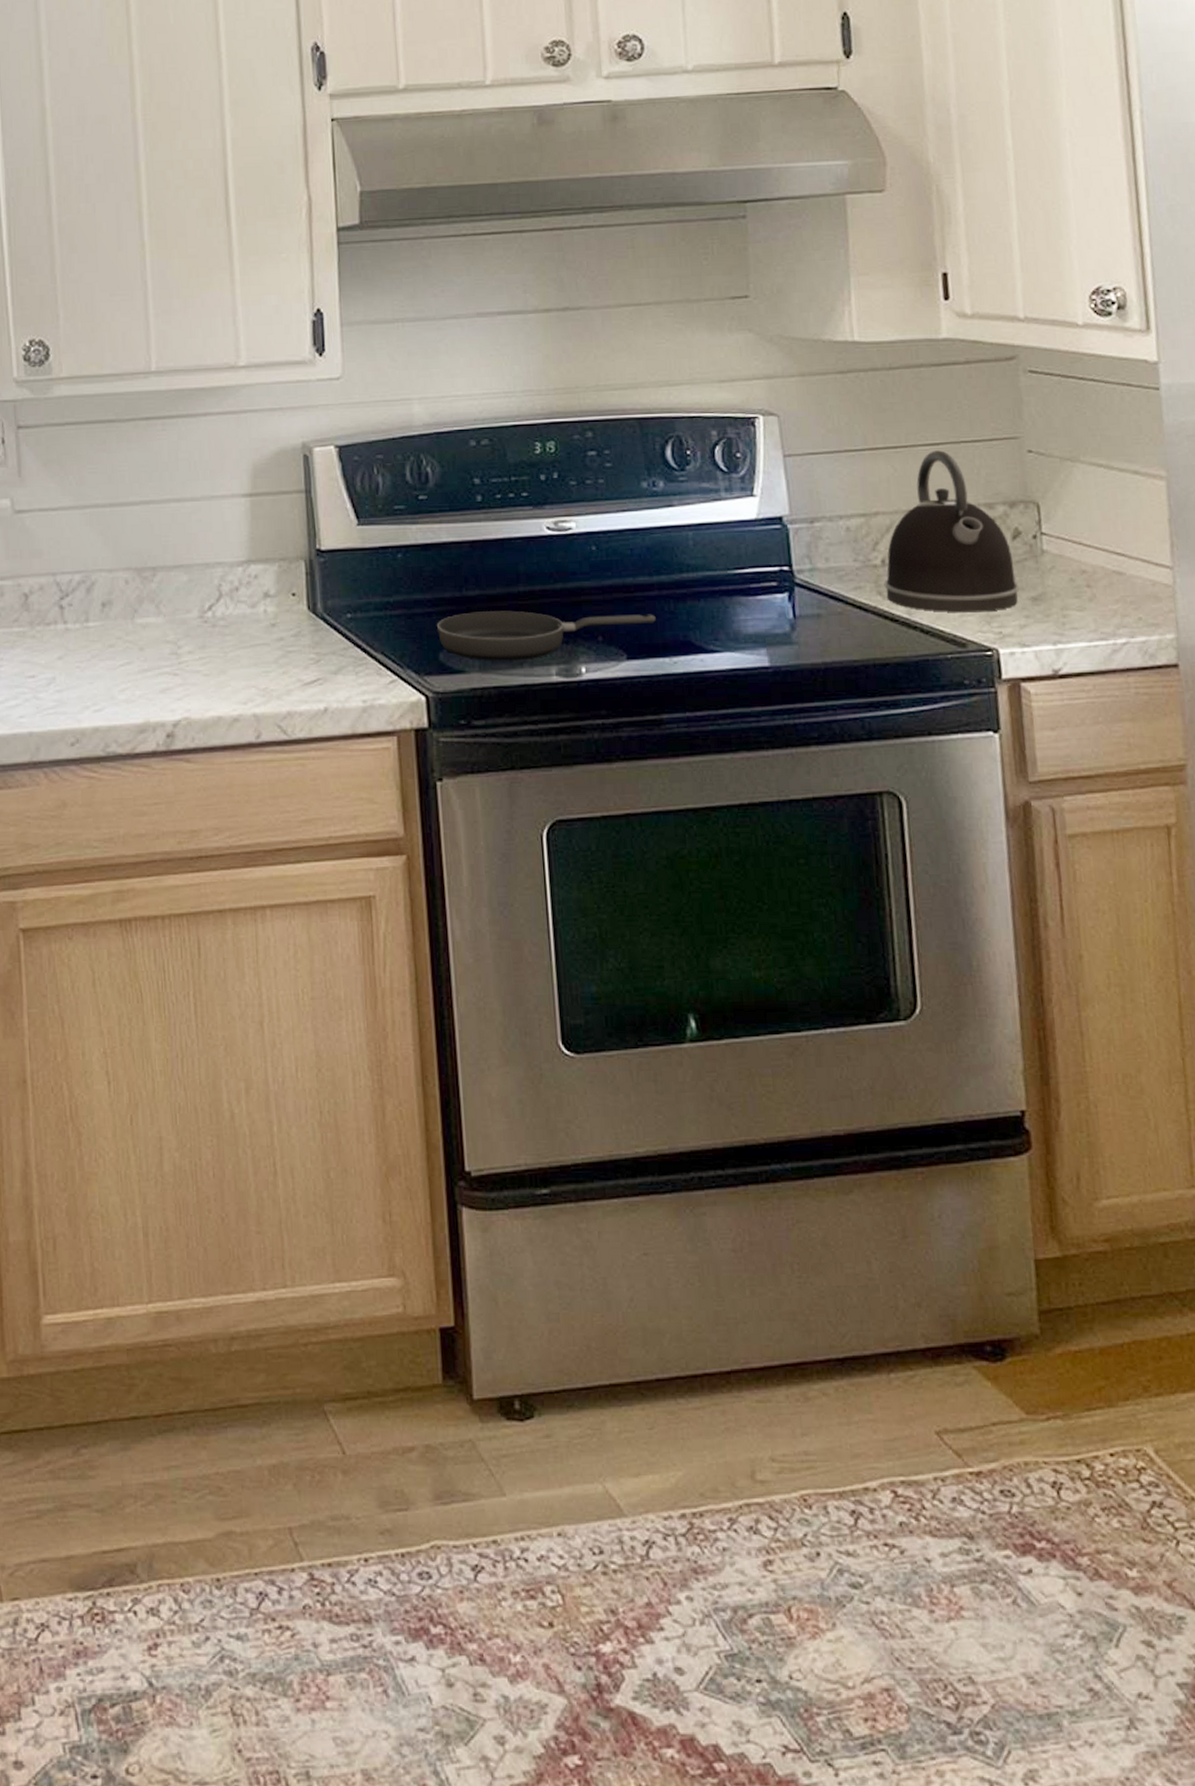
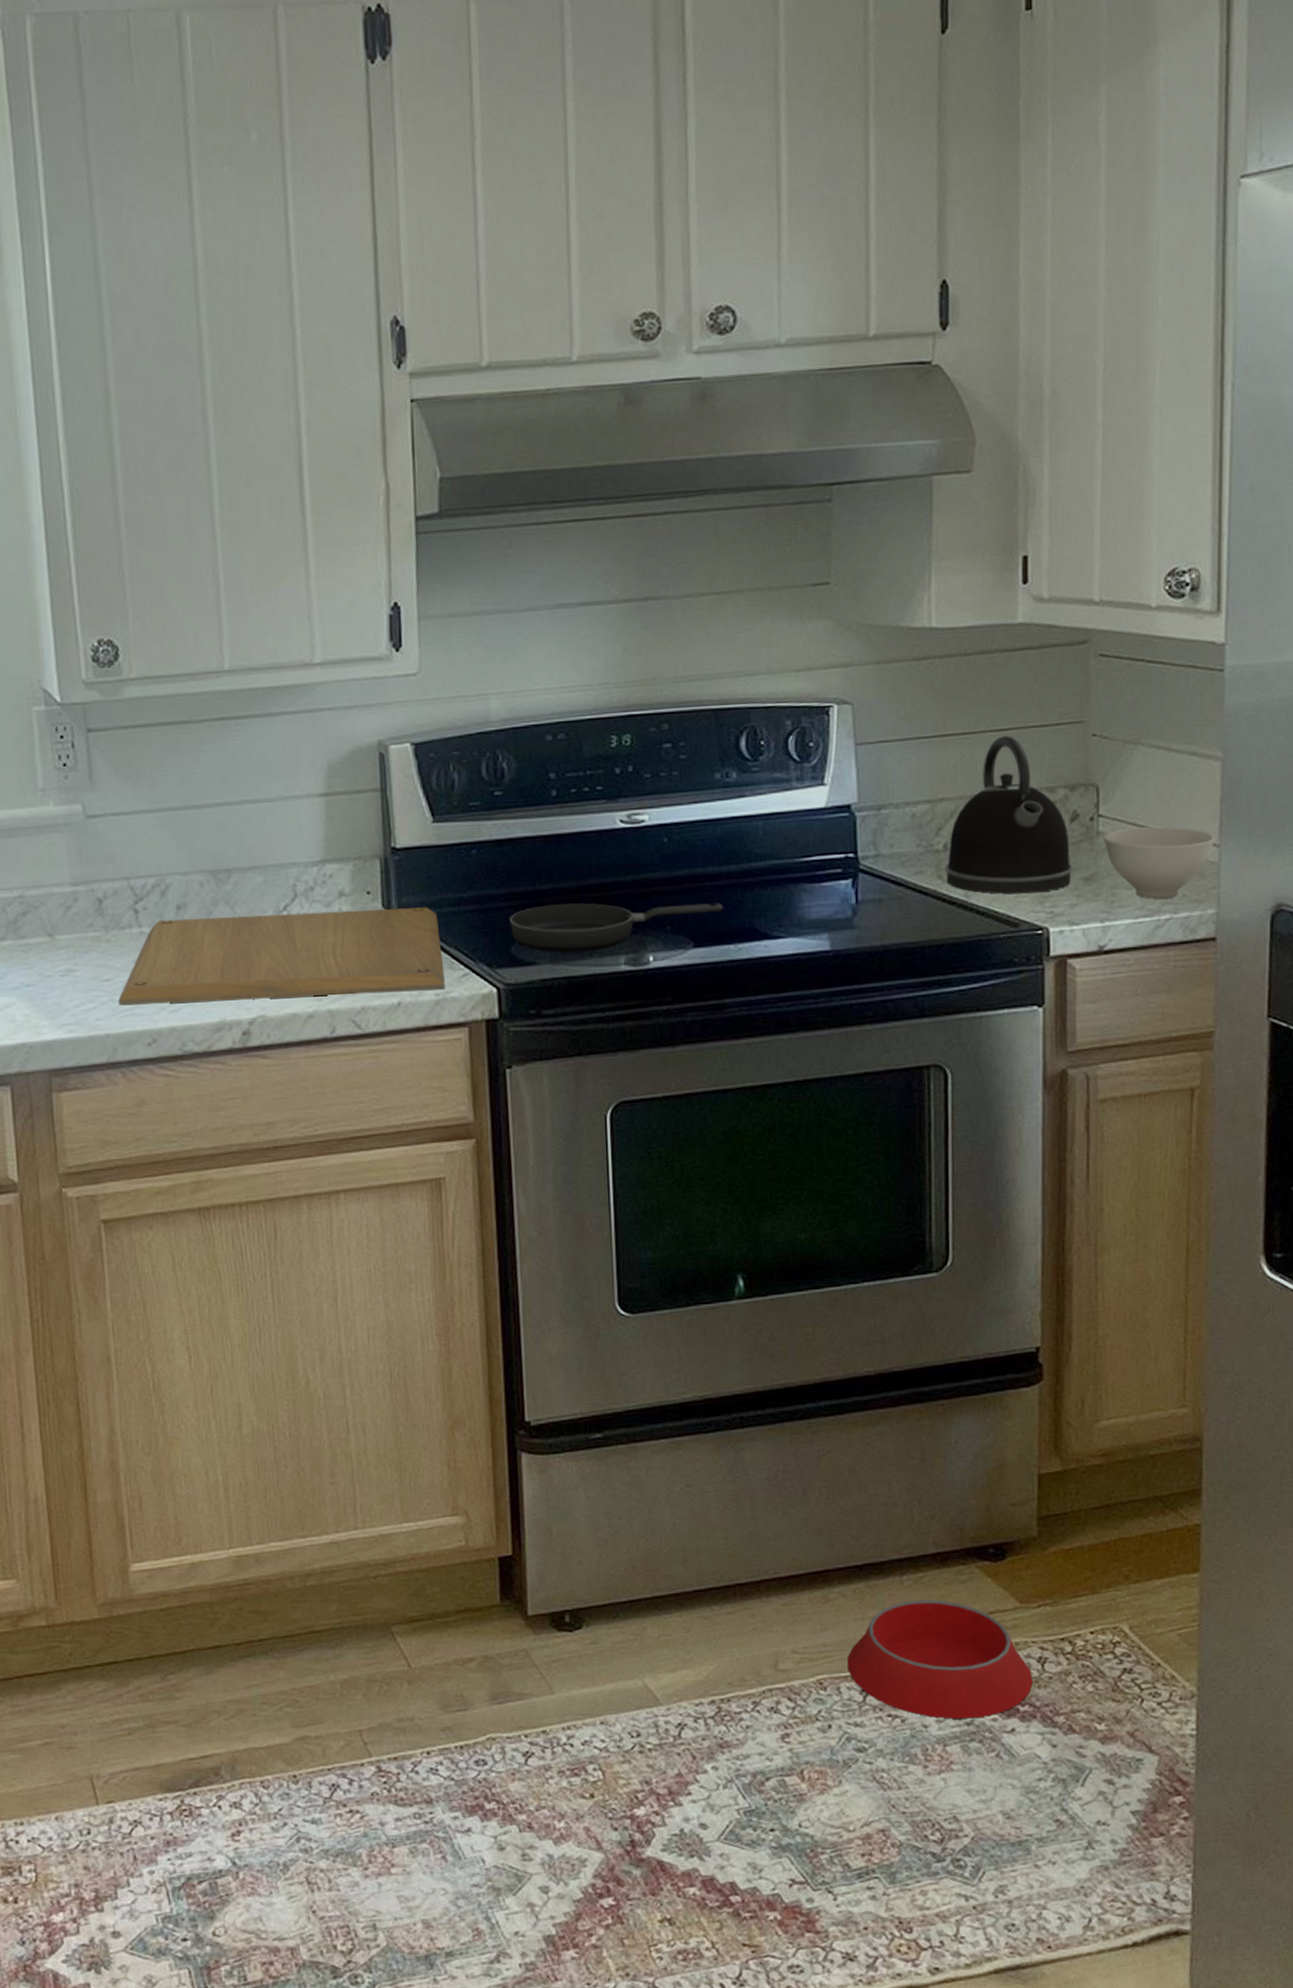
chopping board: none [42,611,373,703] -> present [118,907,445,1006]
pet bowl: none [833,1404,1050,1553] -> present [847,1599,1034,1719]
bowl: none [1048,546,1167,622] -> present [1103,826,1215,899]

